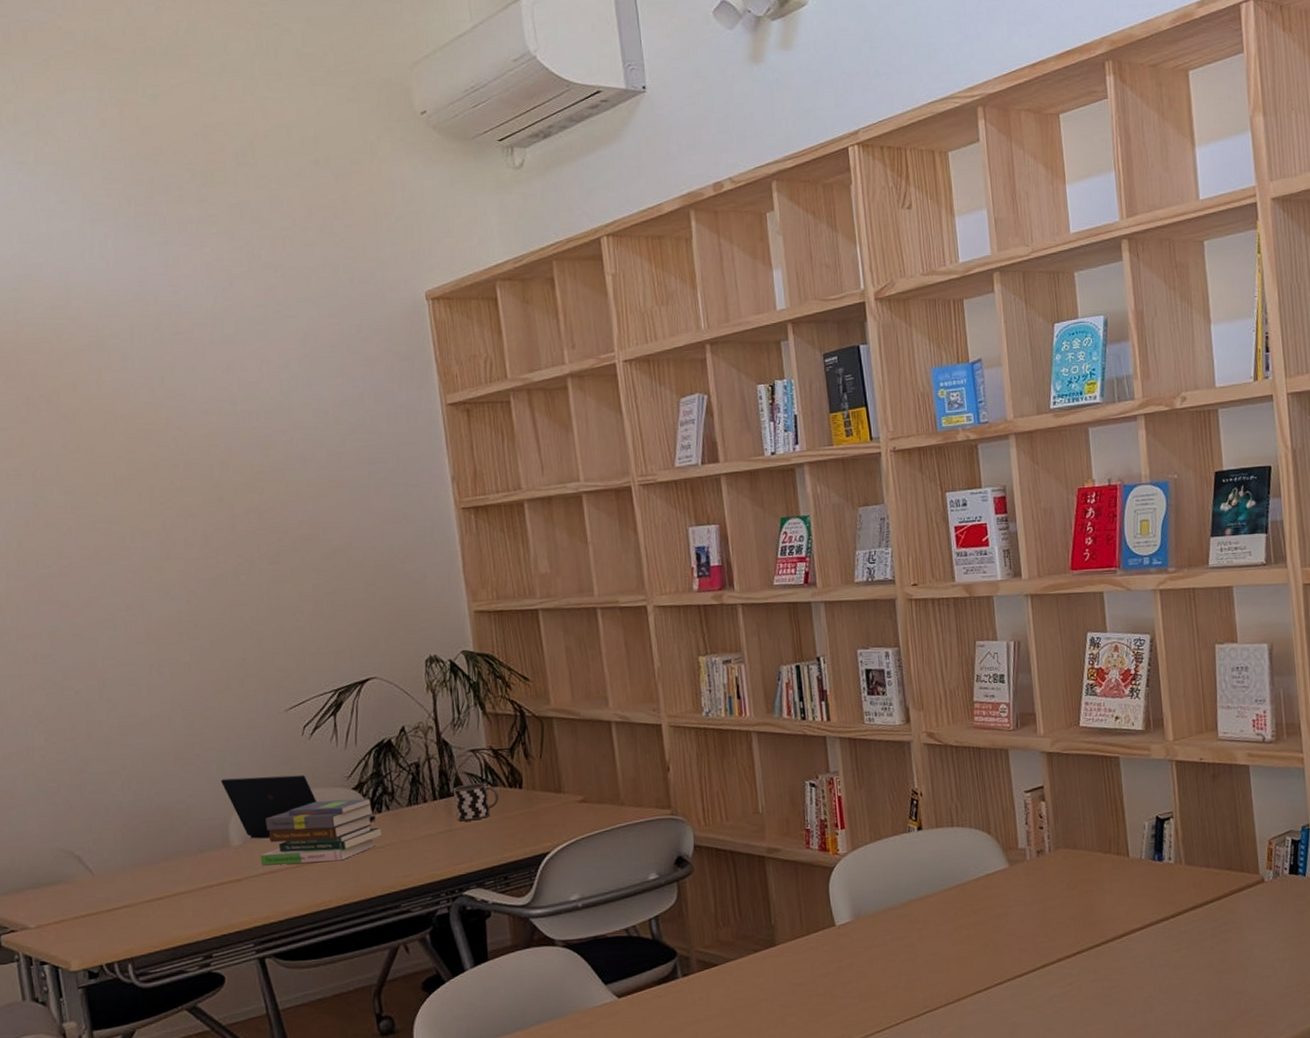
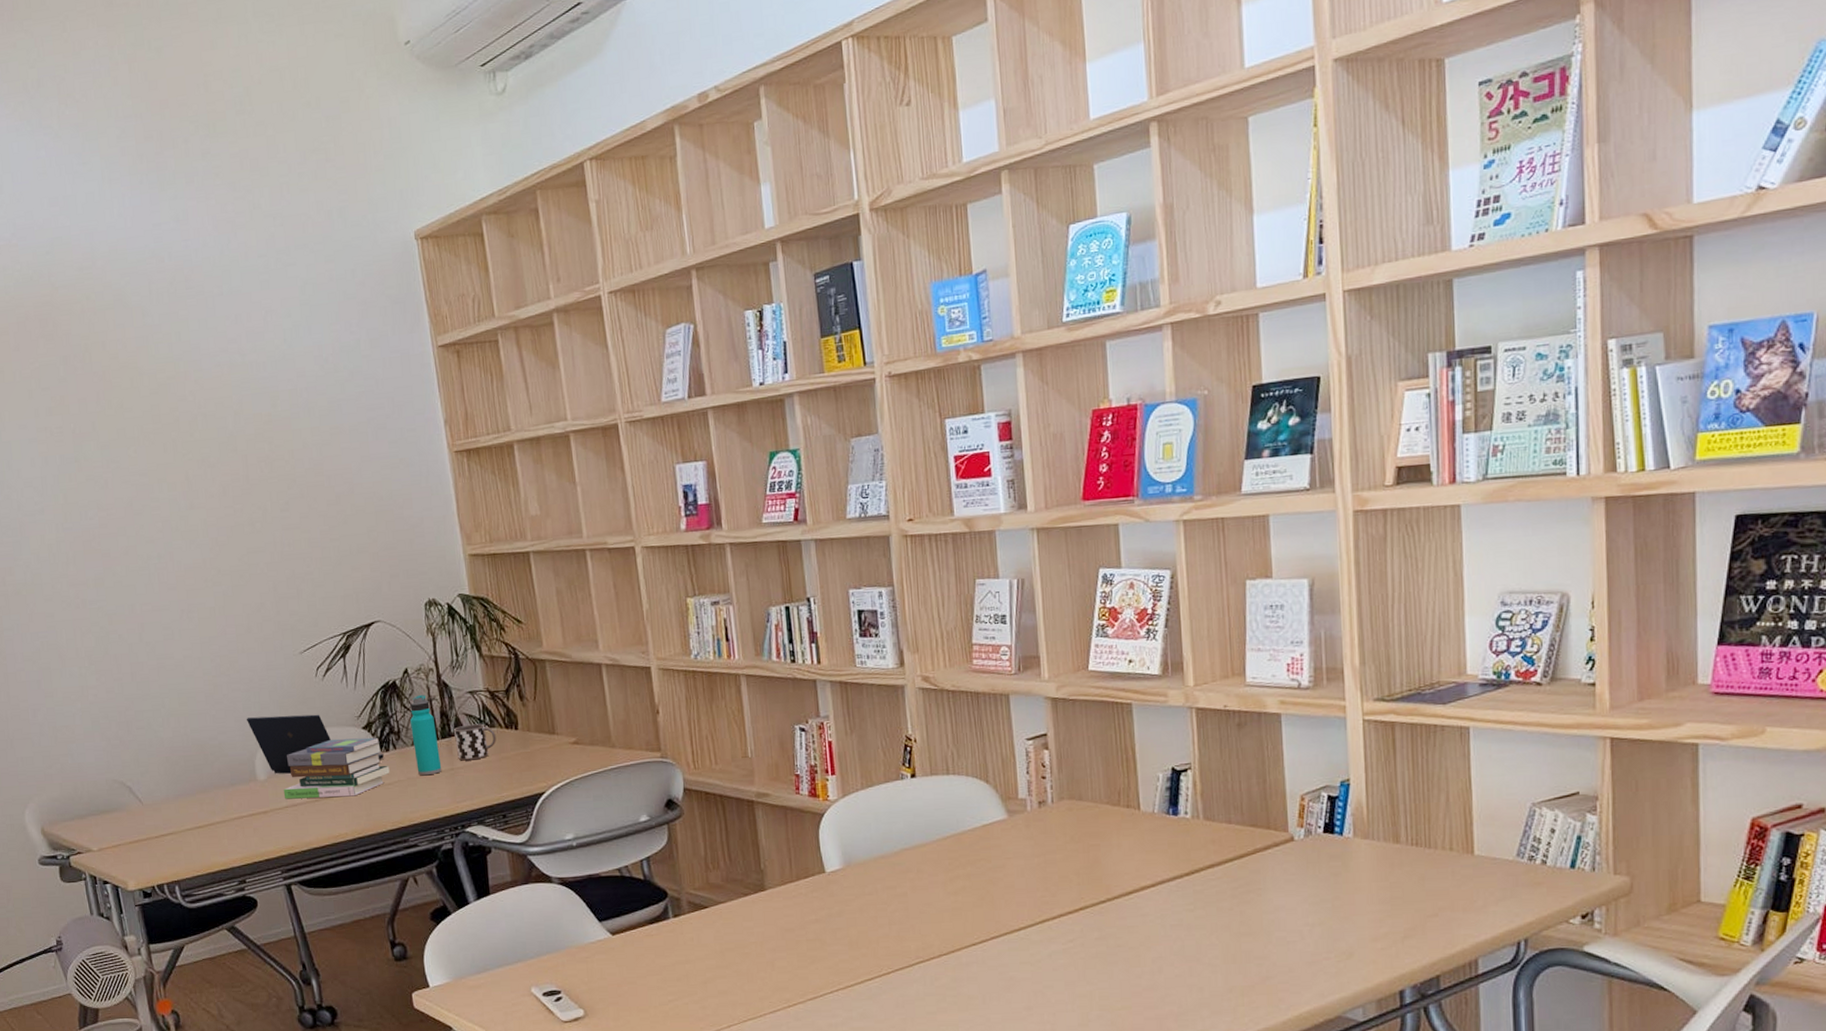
water bottle: none [406,753,439,838] -> present [410,695,442,776]

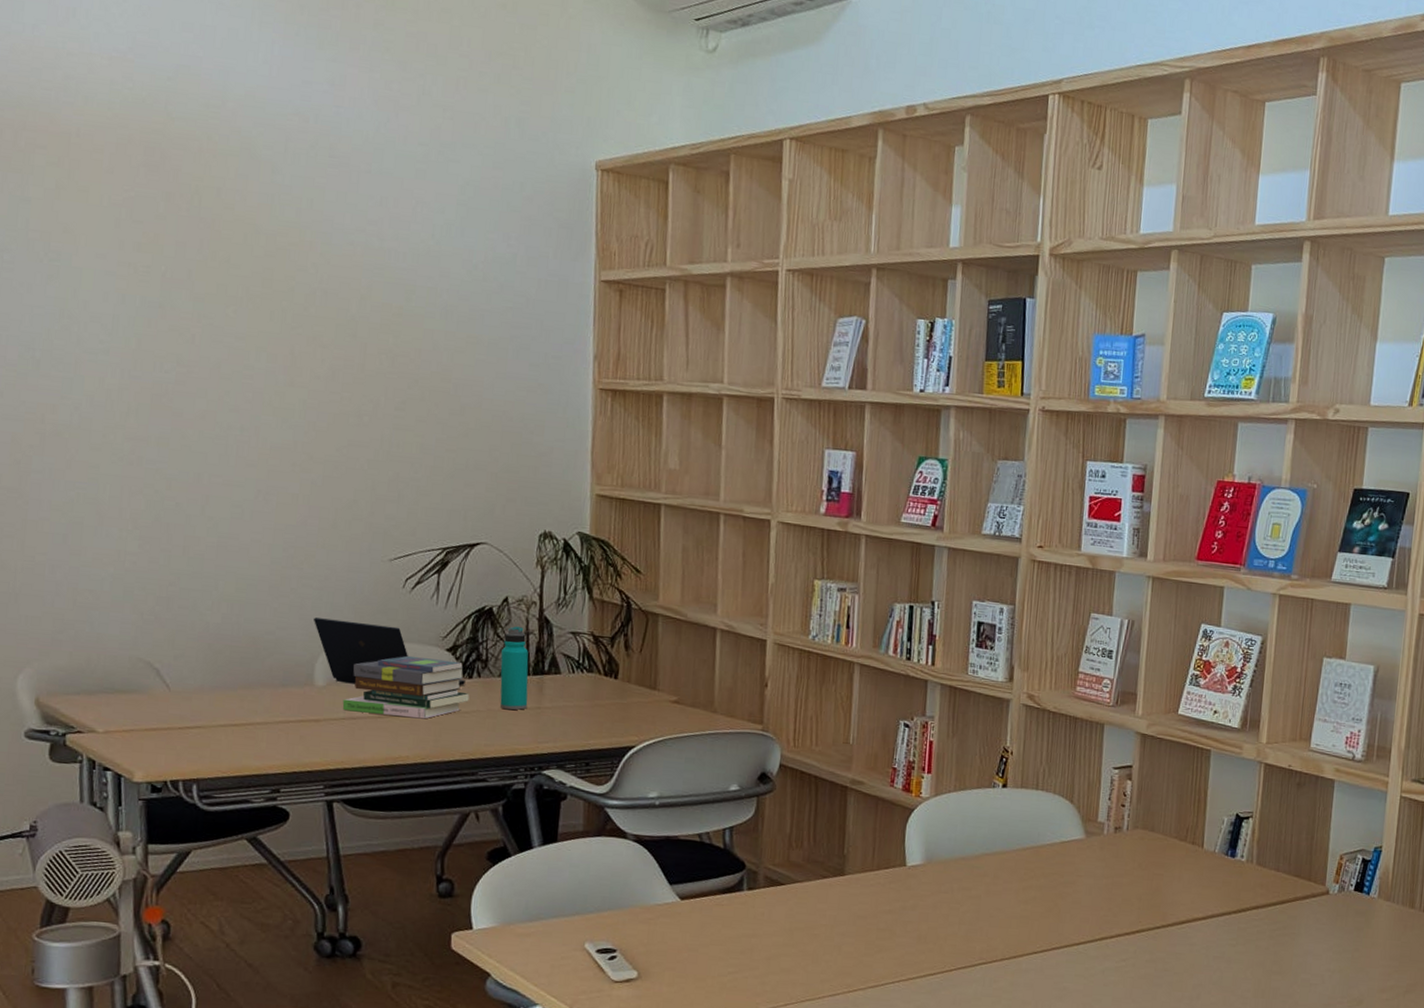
cup: present [453,723,496,761] -> none [546,665,593,703]

